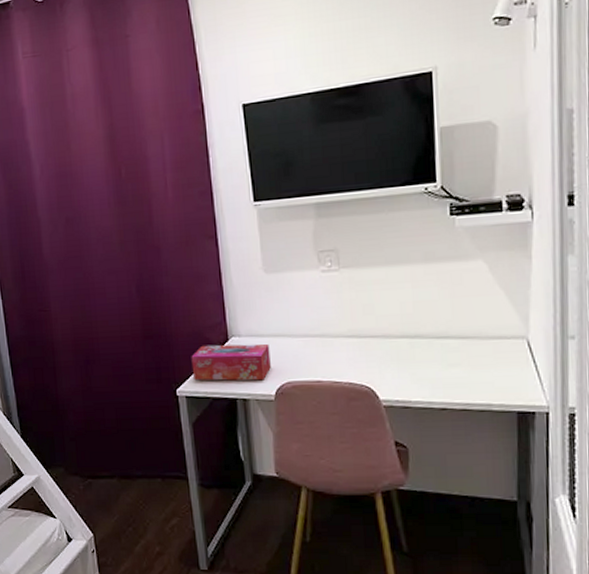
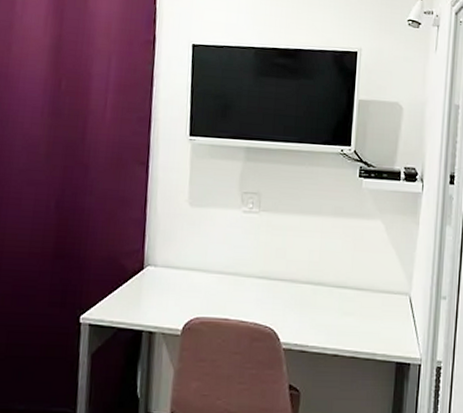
tissue box: present [191,344,271,381] -> none [100,271,184,314]

